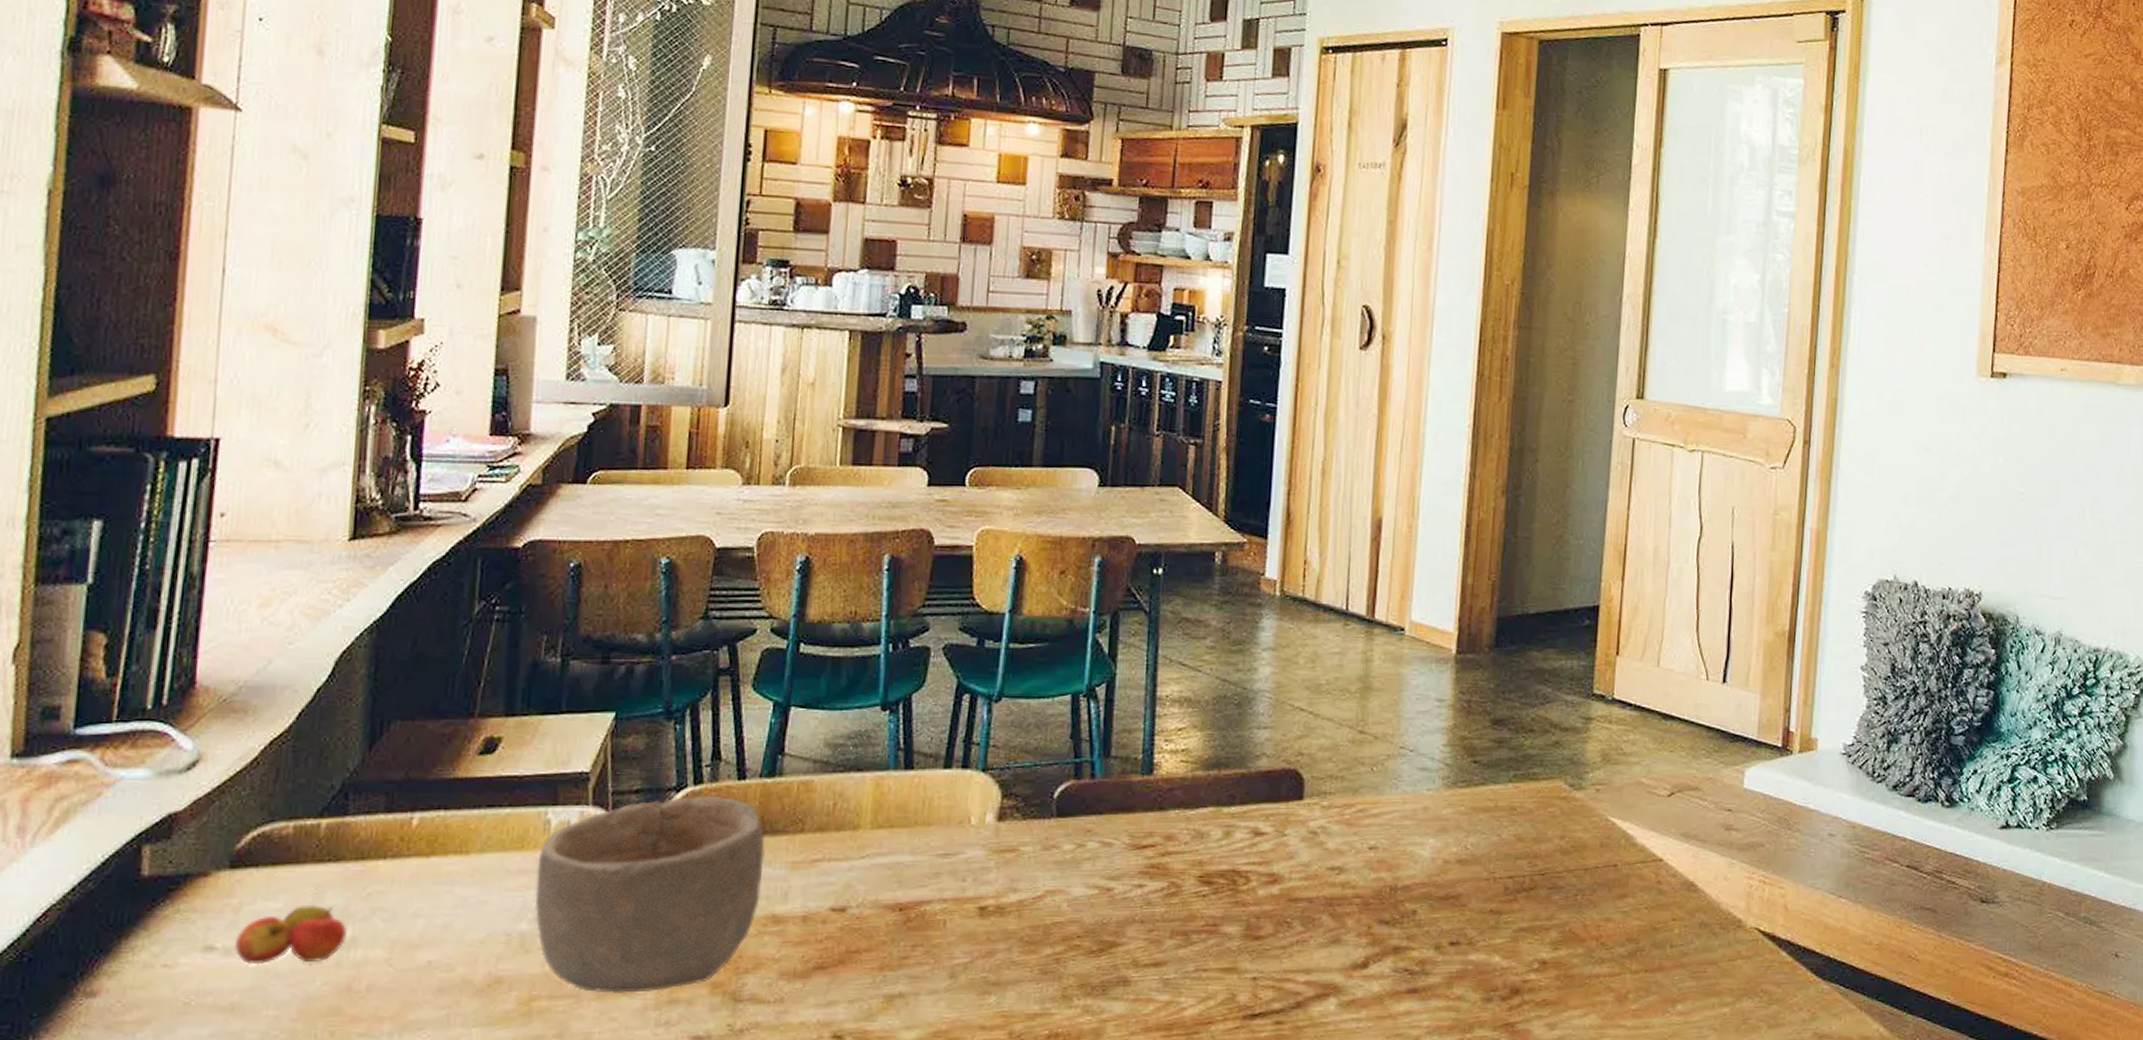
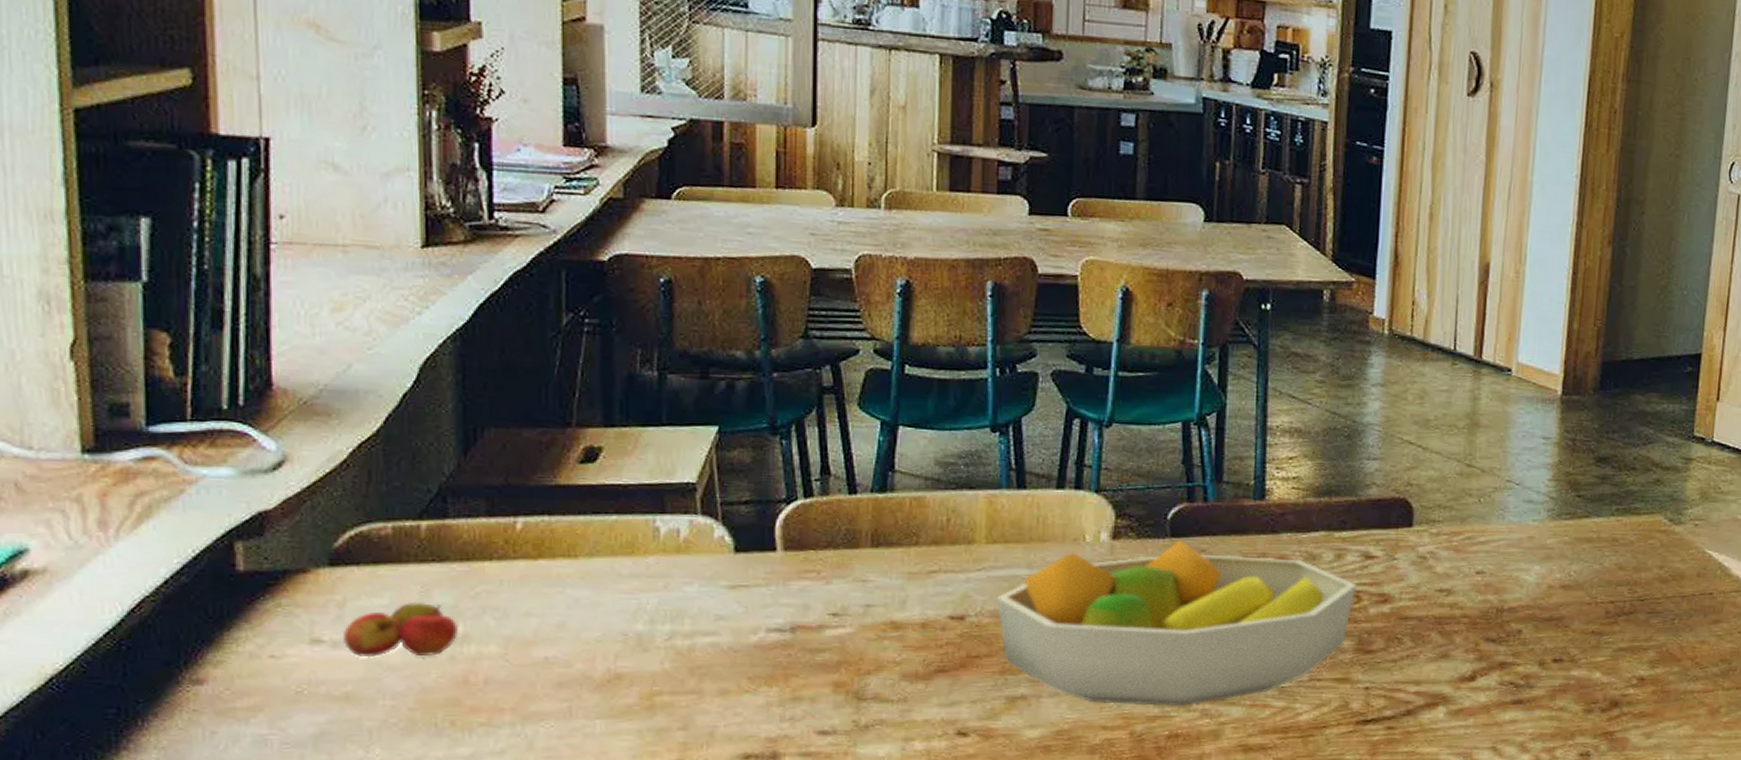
bowl: present [534,797,765,993] -> none [649,509,880,691]
fruit bowl: none [878,820,1246,1003] -> present [995,540,1357,707]

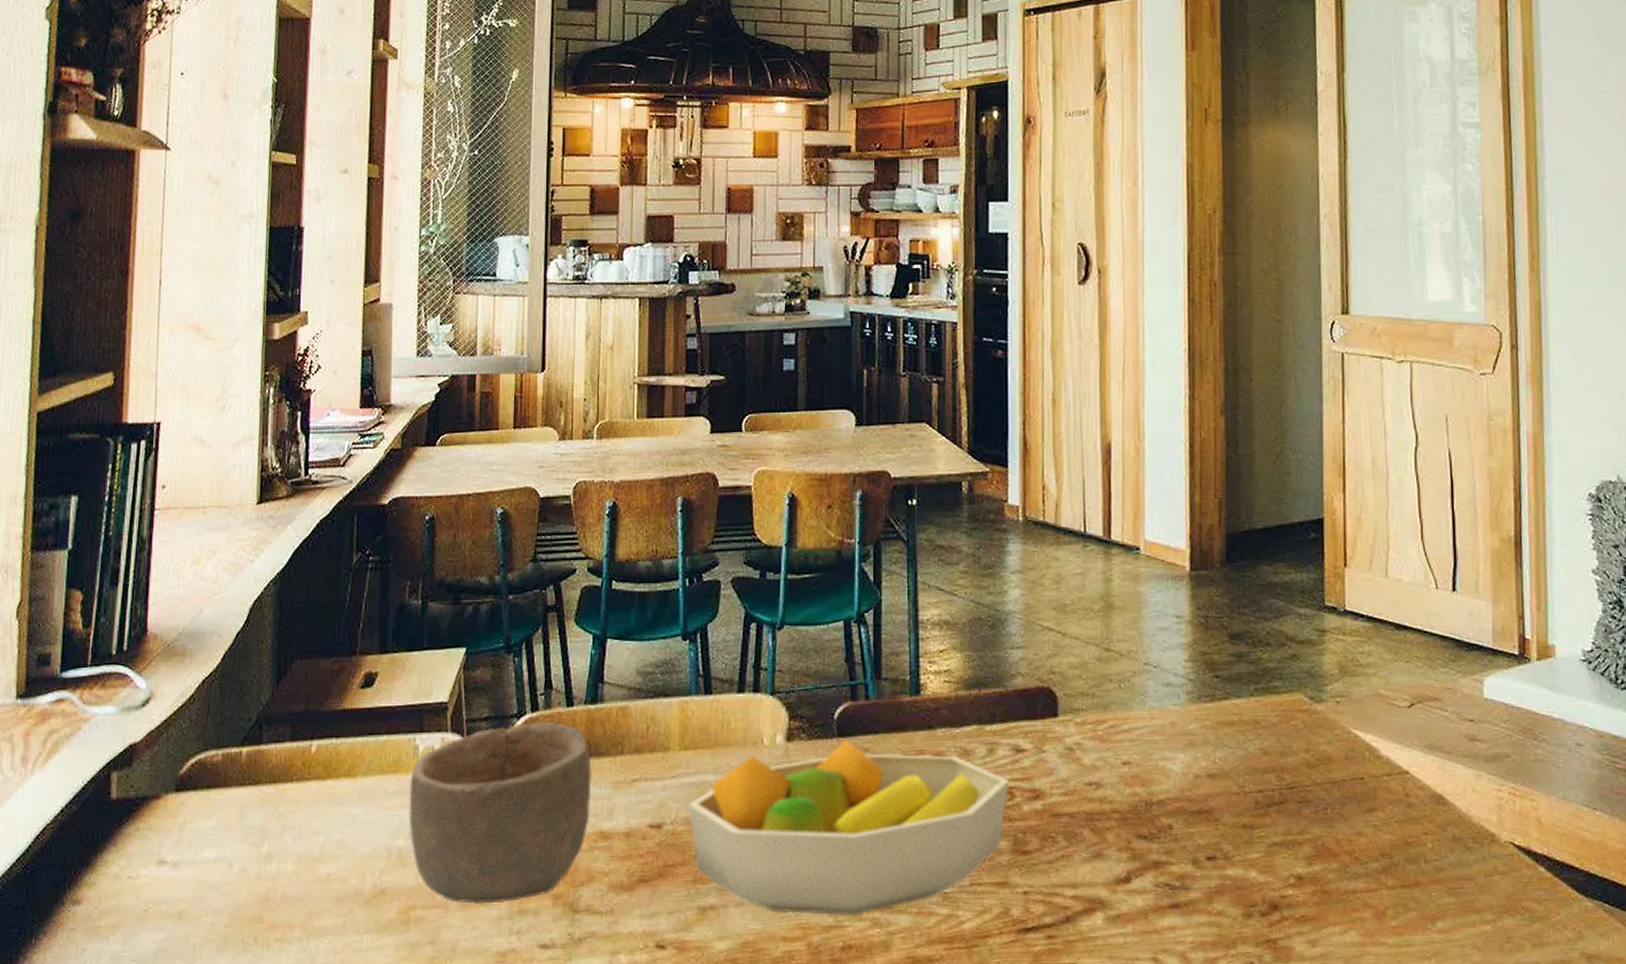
apple: present [344,601,459,658] -> none [181,823,265,877]
bowl: none [649,509,880,691] -> present [408,723,592,904]

